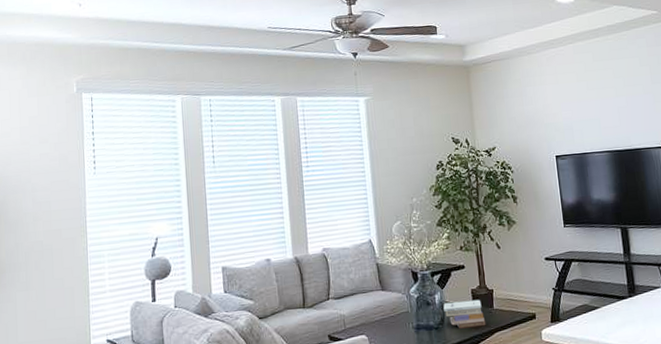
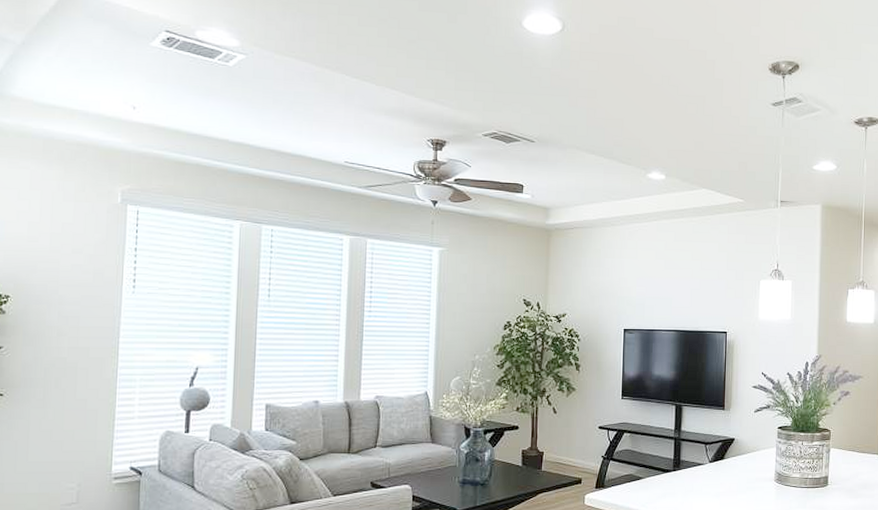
books: present [443,299,486,329] -> none [492,460,532,487]

